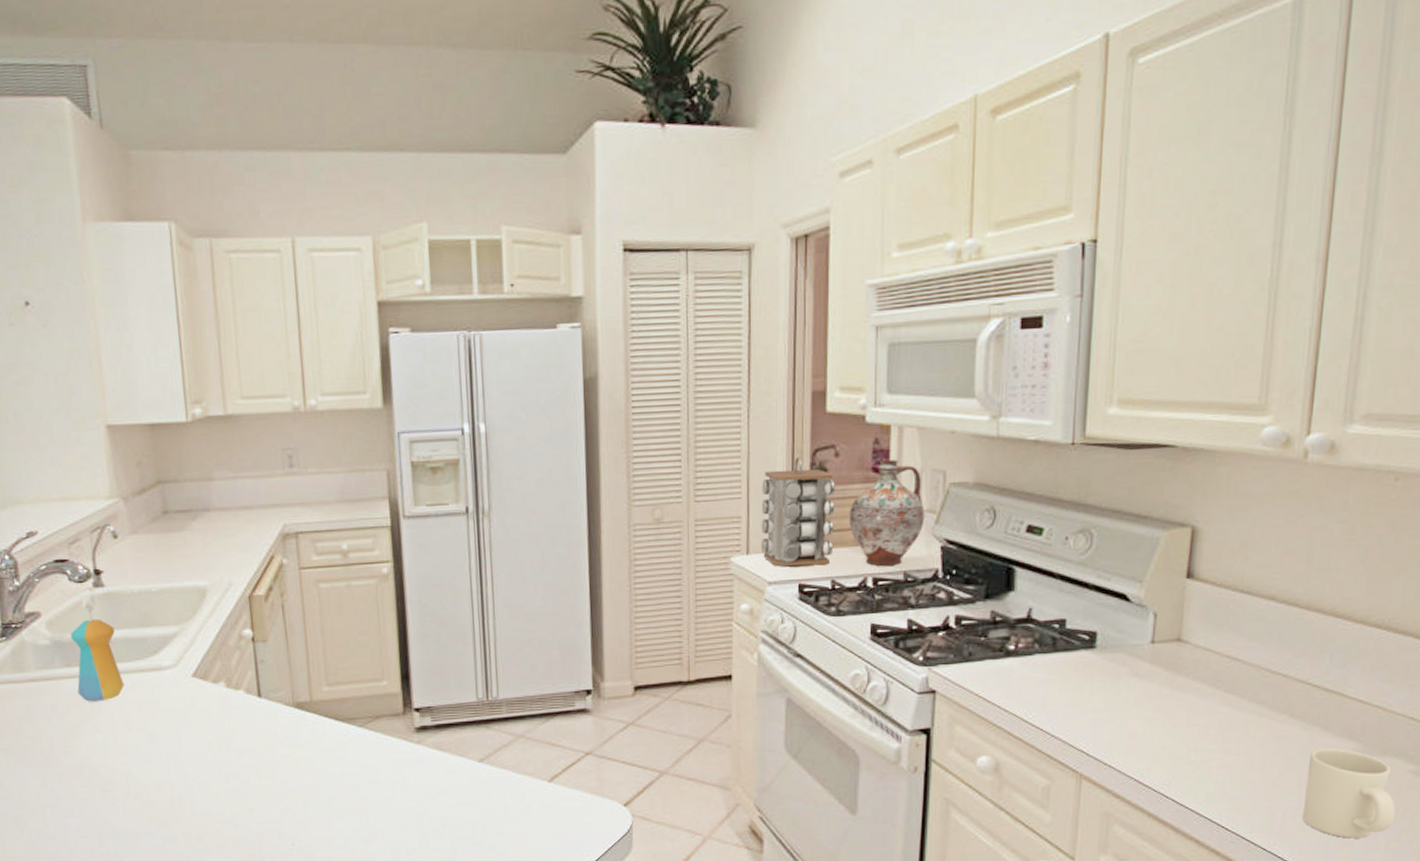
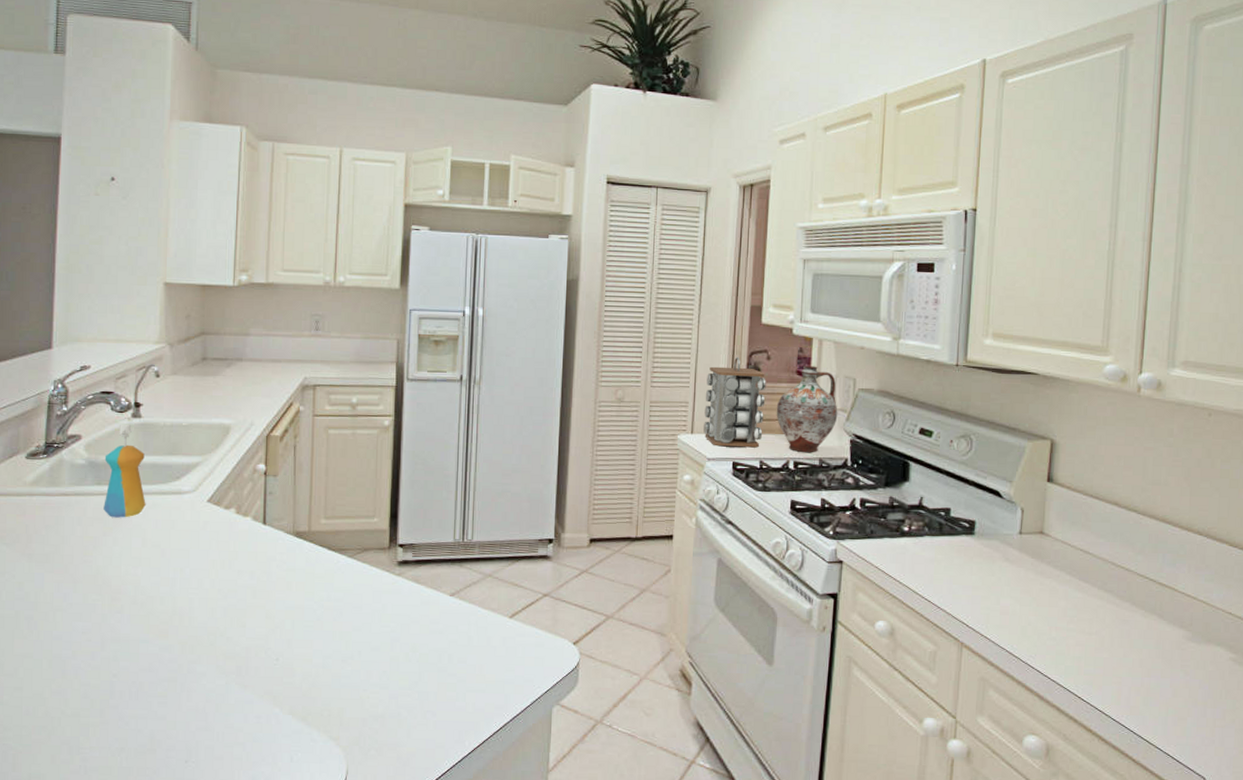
mug: present [1302,748,1396,839] -> none [1144,634,1220,715]

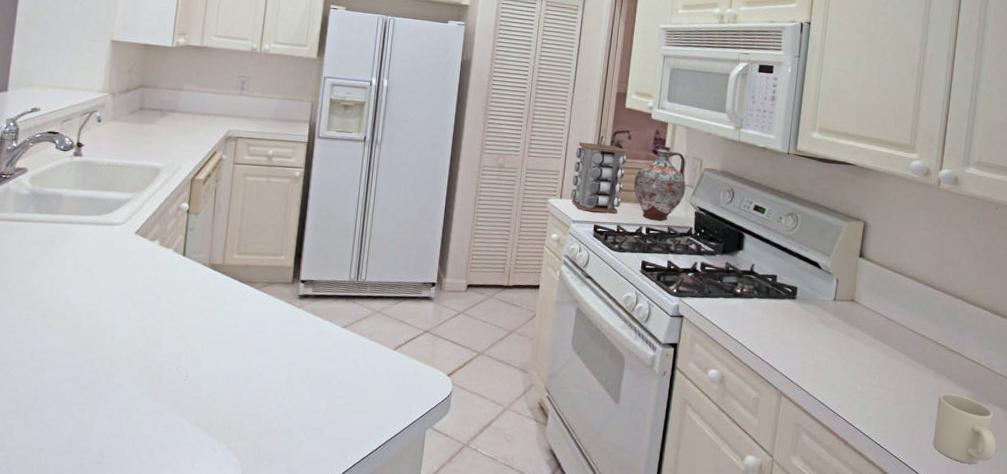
soap dispenser: present [103,424,146,518] -> none [42,161,83,244]
mug: none [1144,634,1220,715] -> present [932,392,996,464]

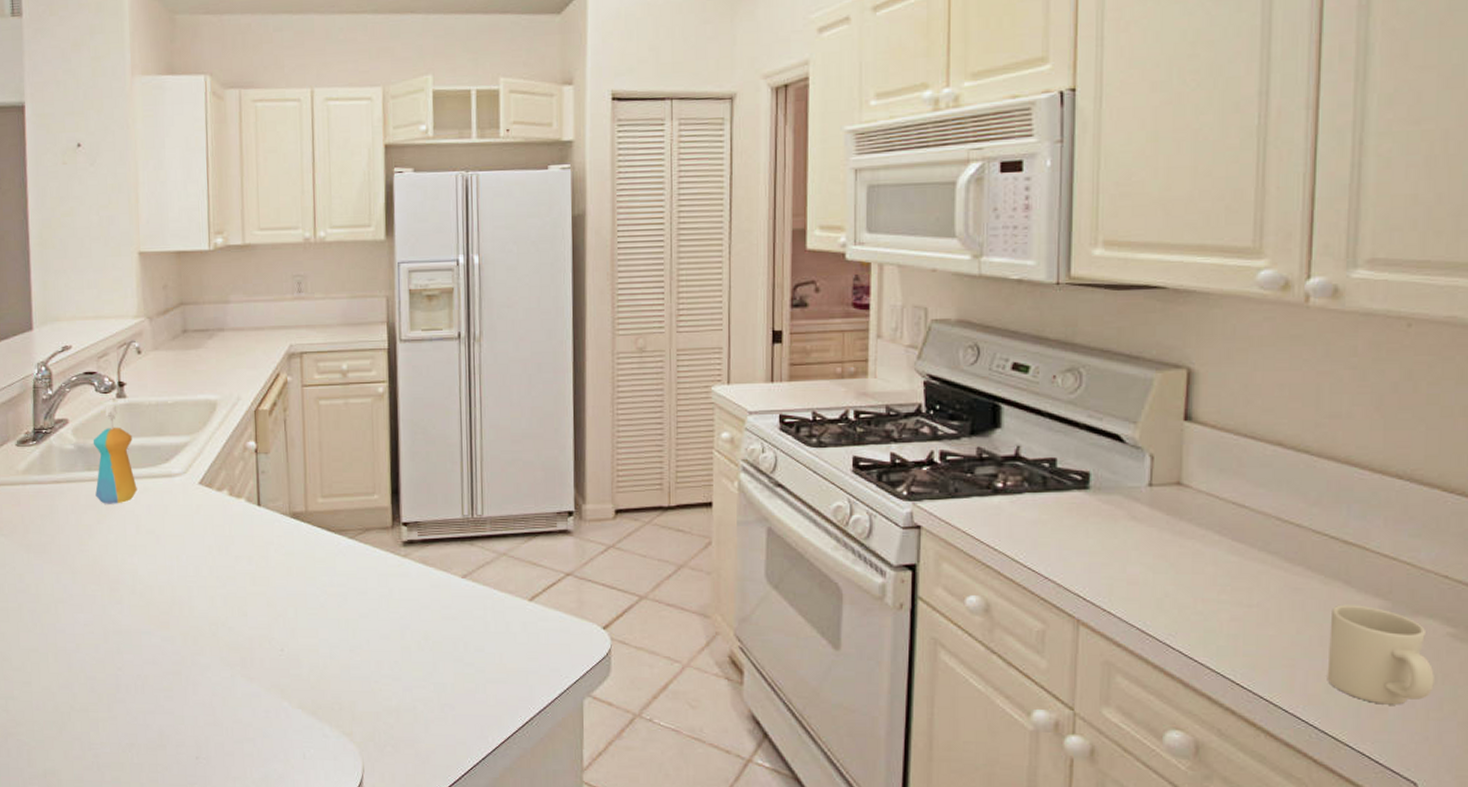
soap dispenser: none [42,161,83,244] -> present [92,405,137,504]
spice rack: present [571,134,627,214] -> none [742,290,816,399]
ceramic jug: present [633,146,686,221] -> none [829,296,907,400]

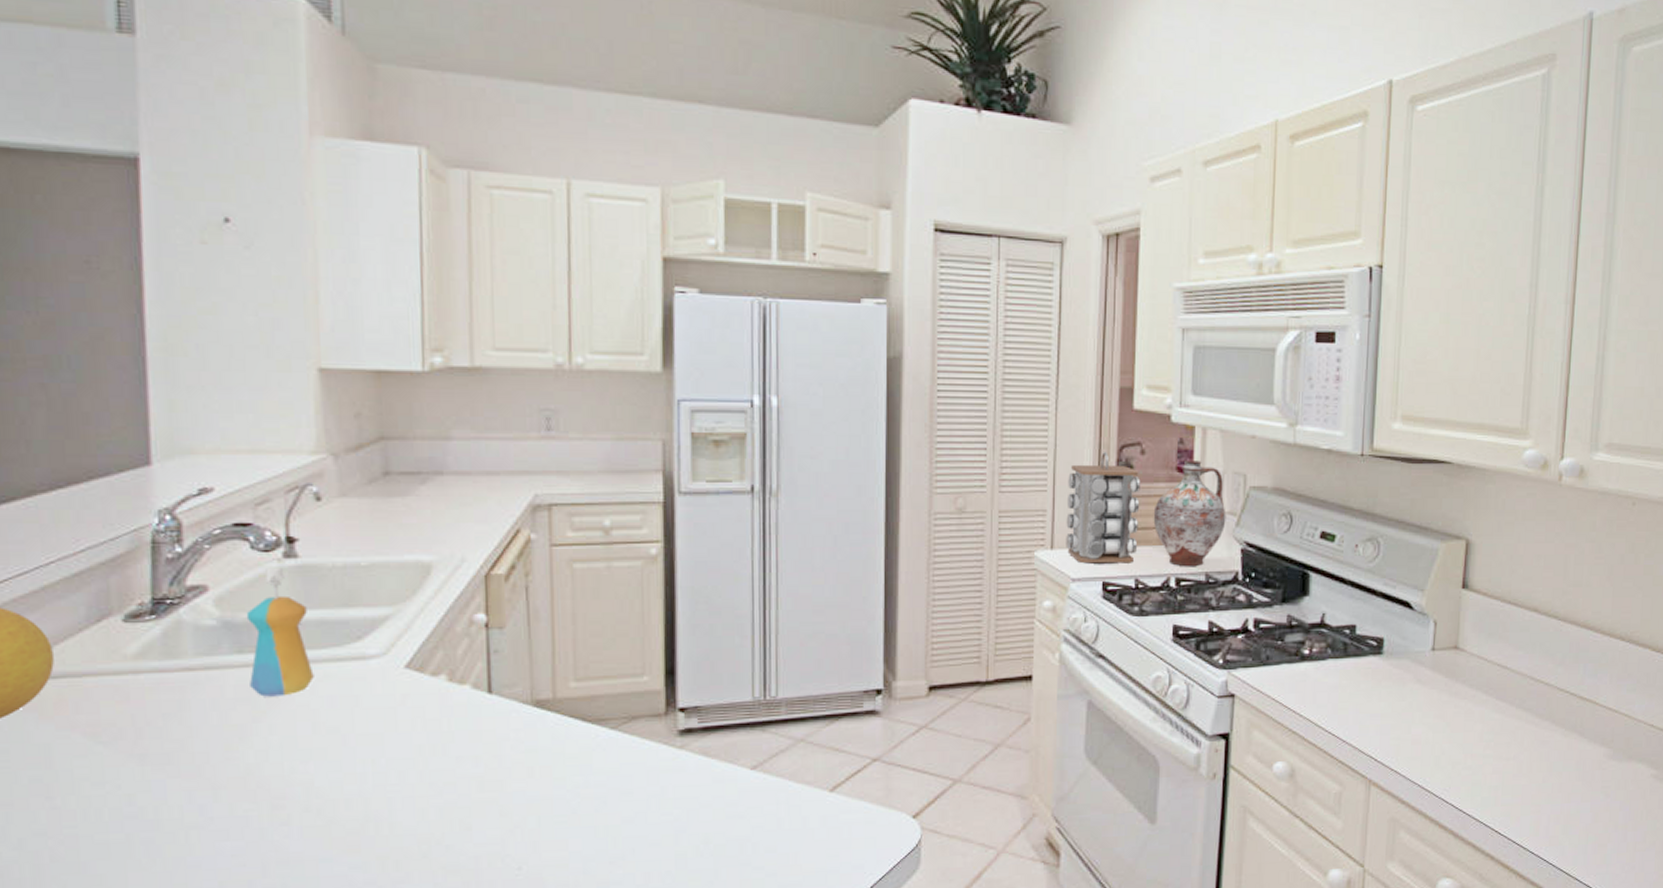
spice rack: none [742,290,816,399] -> present [1066,451,1141,565]
ceramic jug: none [829,296,907,400] -> present [1153,460,1226,567]
mug: present [1327,604,1434,705] -> none [1563,753,1641,841]

